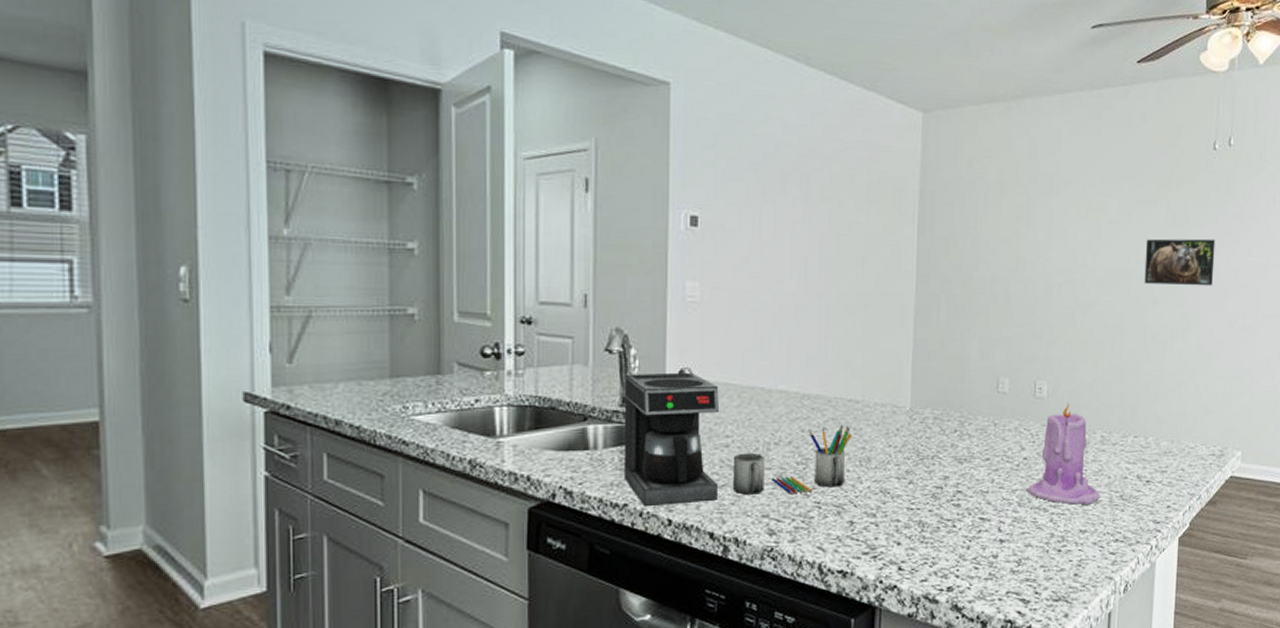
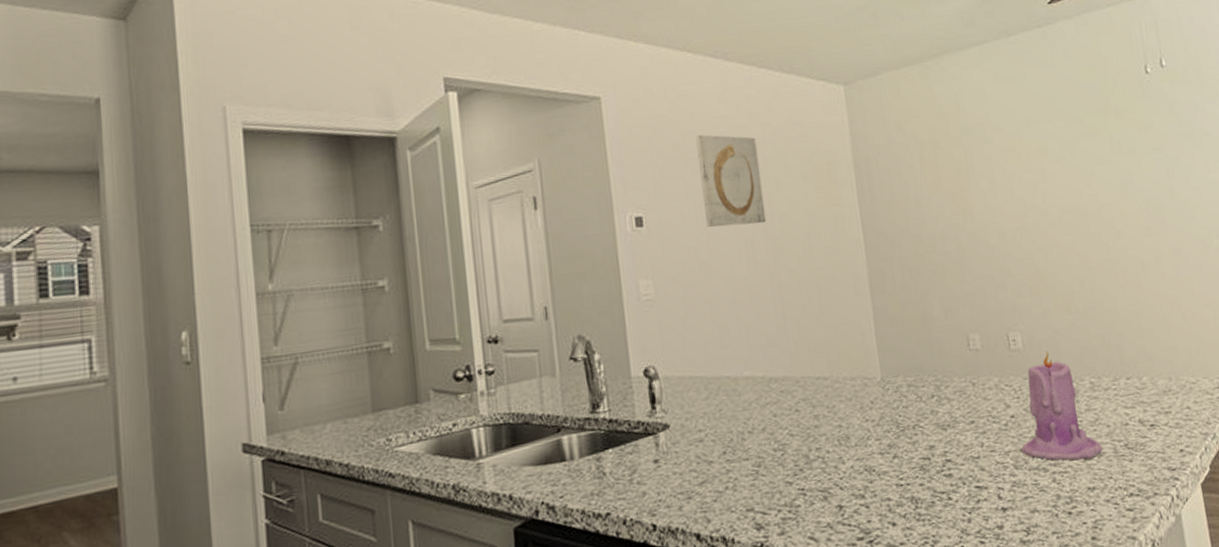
coffee maker: present [623,372,852,507] -> none [591,370,826,514]
wall art: none [763,140,826,242] -> present [695,135,767,227]
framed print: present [1144,238,1216,286] -> none [1095,161,1176,217]

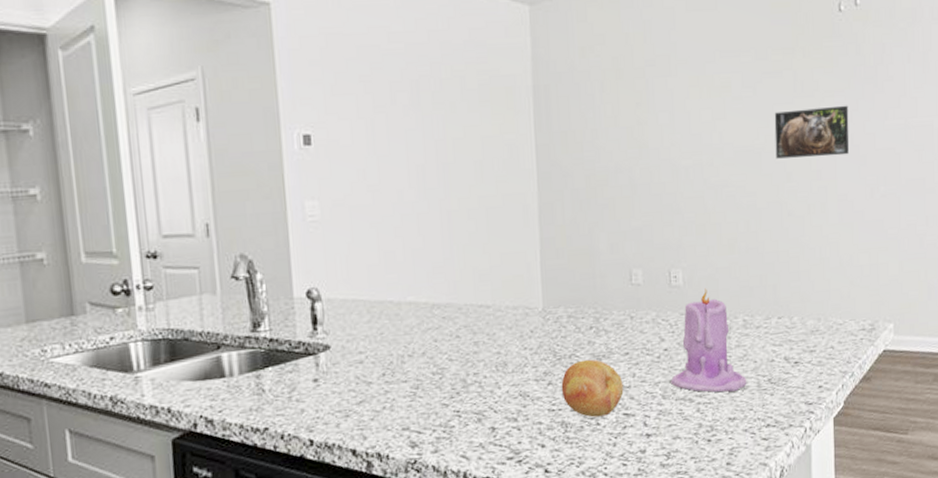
wall art: present [695,135,767,227] -> none [370,50,439,150]
fruit: none [907,429,973,492] -> present [561,359,624,418]
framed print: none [1095,161,1176,217] -> present [774,105,850,159]

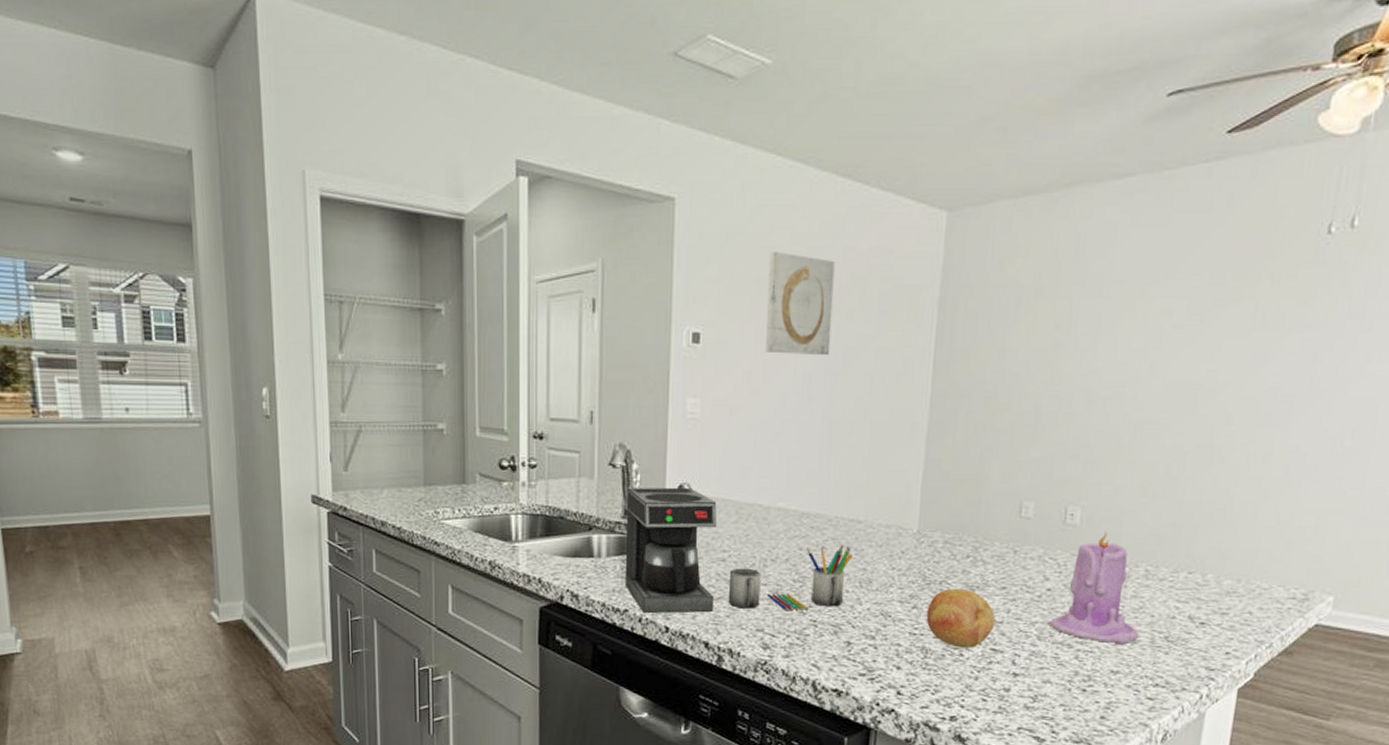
coffee maker: none [253,292,486,430] -> present [624,487,853,614]
wall art: none [370,50,439,150] -> present [765,252,835,356]
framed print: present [774,105,850,159] -> none [1215,343,1320,401]

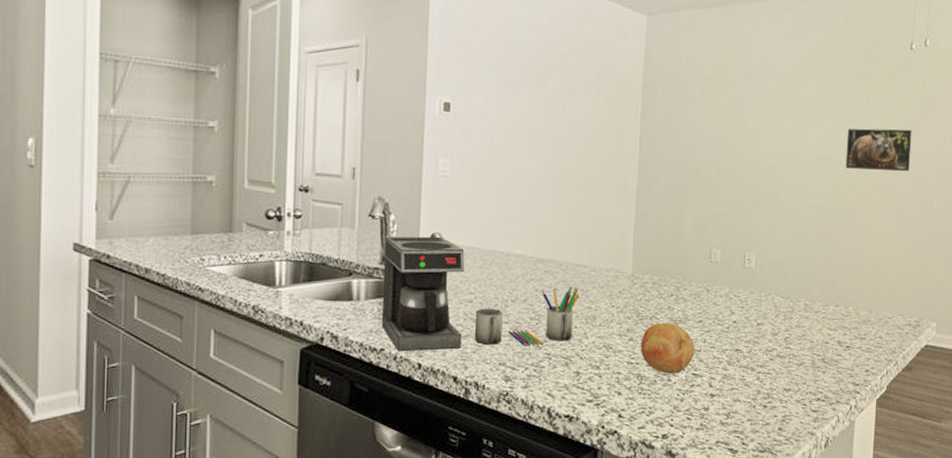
wall art: present [765,252,835,356] -> none [505,39,561,126]
candle: present [1049,531,1140,645] -> none [736,272,803,367]
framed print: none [1215,343,1320,401] -> present [845,128,912,172]

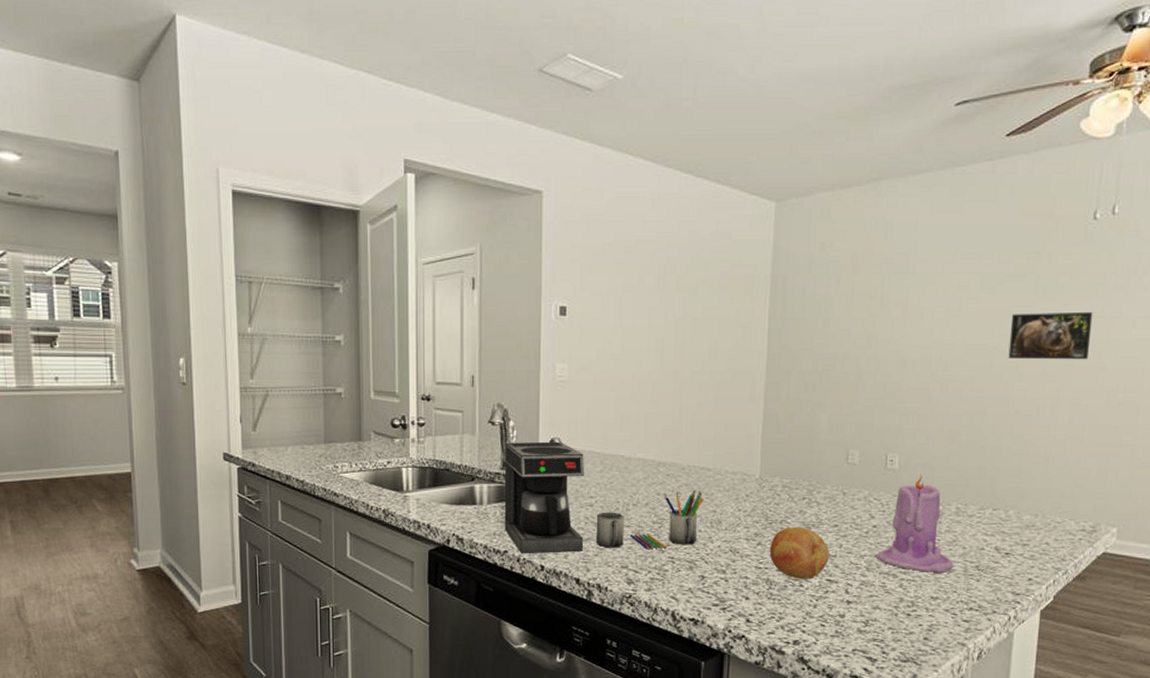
candle: none [736,272,803,367] -> present [876,474,954,574]

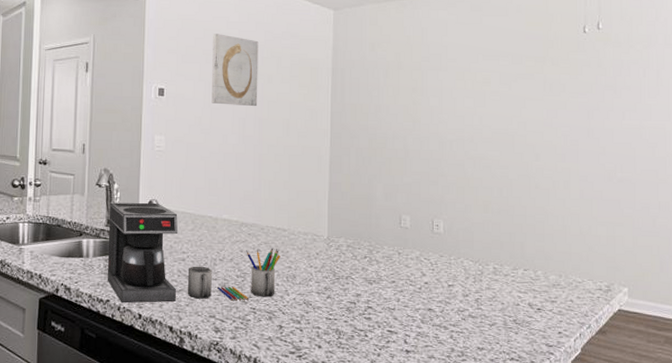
wall art: none [623,237,681,326] -> present [211,33,259,107]
fruit: present [769,526,830,579] -> none [338,282,389,330]
candle: present [876,474,954,574] -> none [429,238,495,326]
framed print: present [1008,311,1093,360] -> none [526,105,591,145]

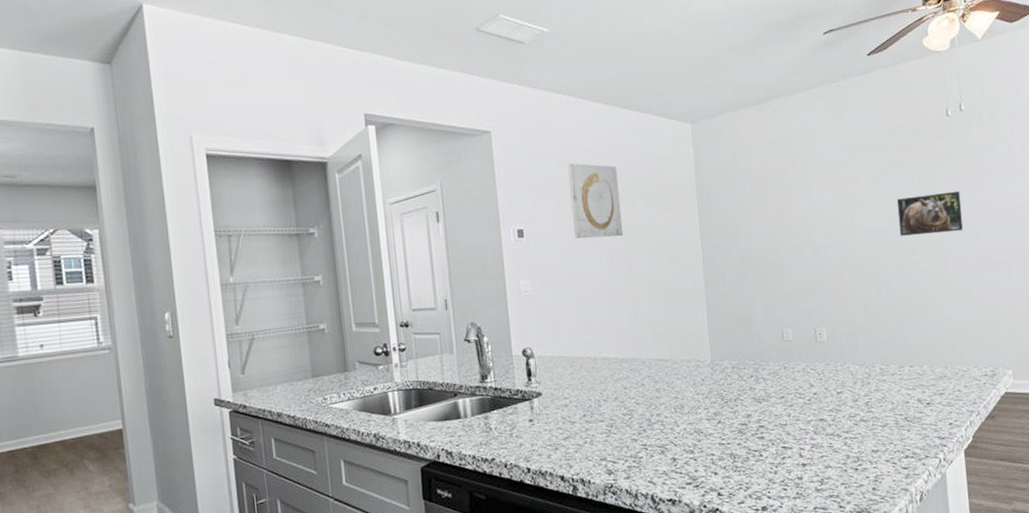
coffee maker: present [107,202,280,303] -> none [481,350,666,460]
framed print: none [526,105,591,145] -> present [896,191,963,236]

